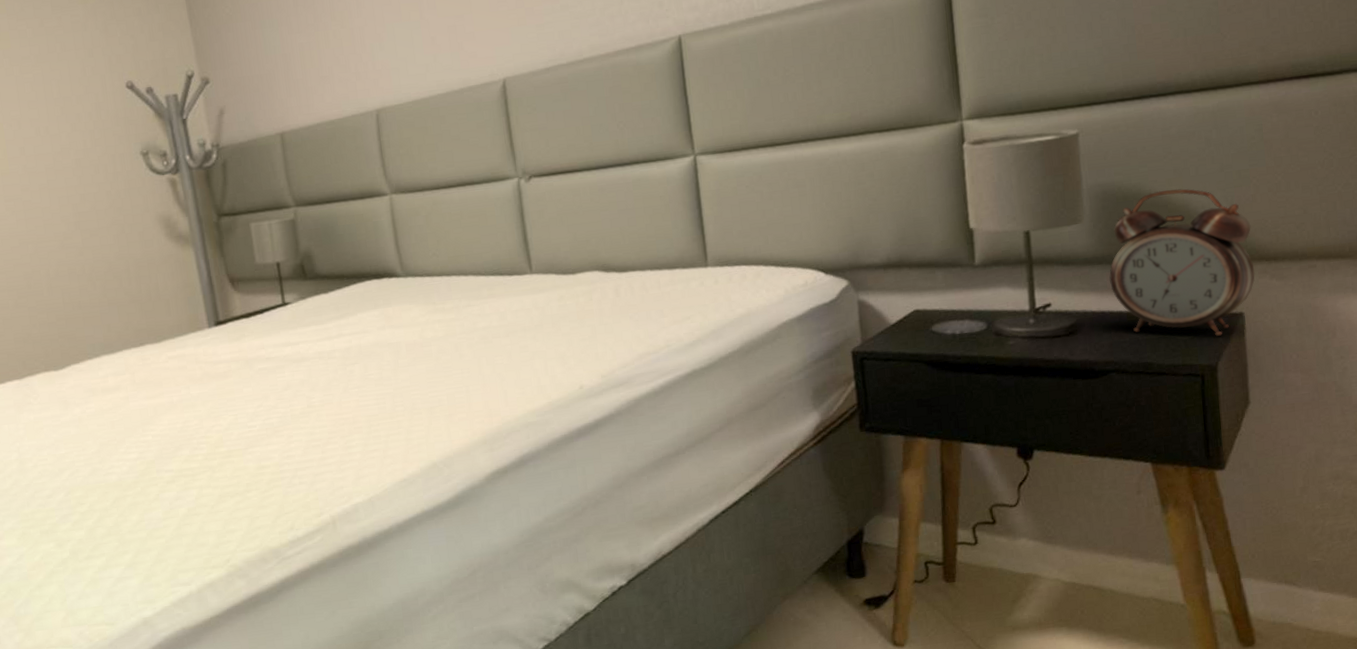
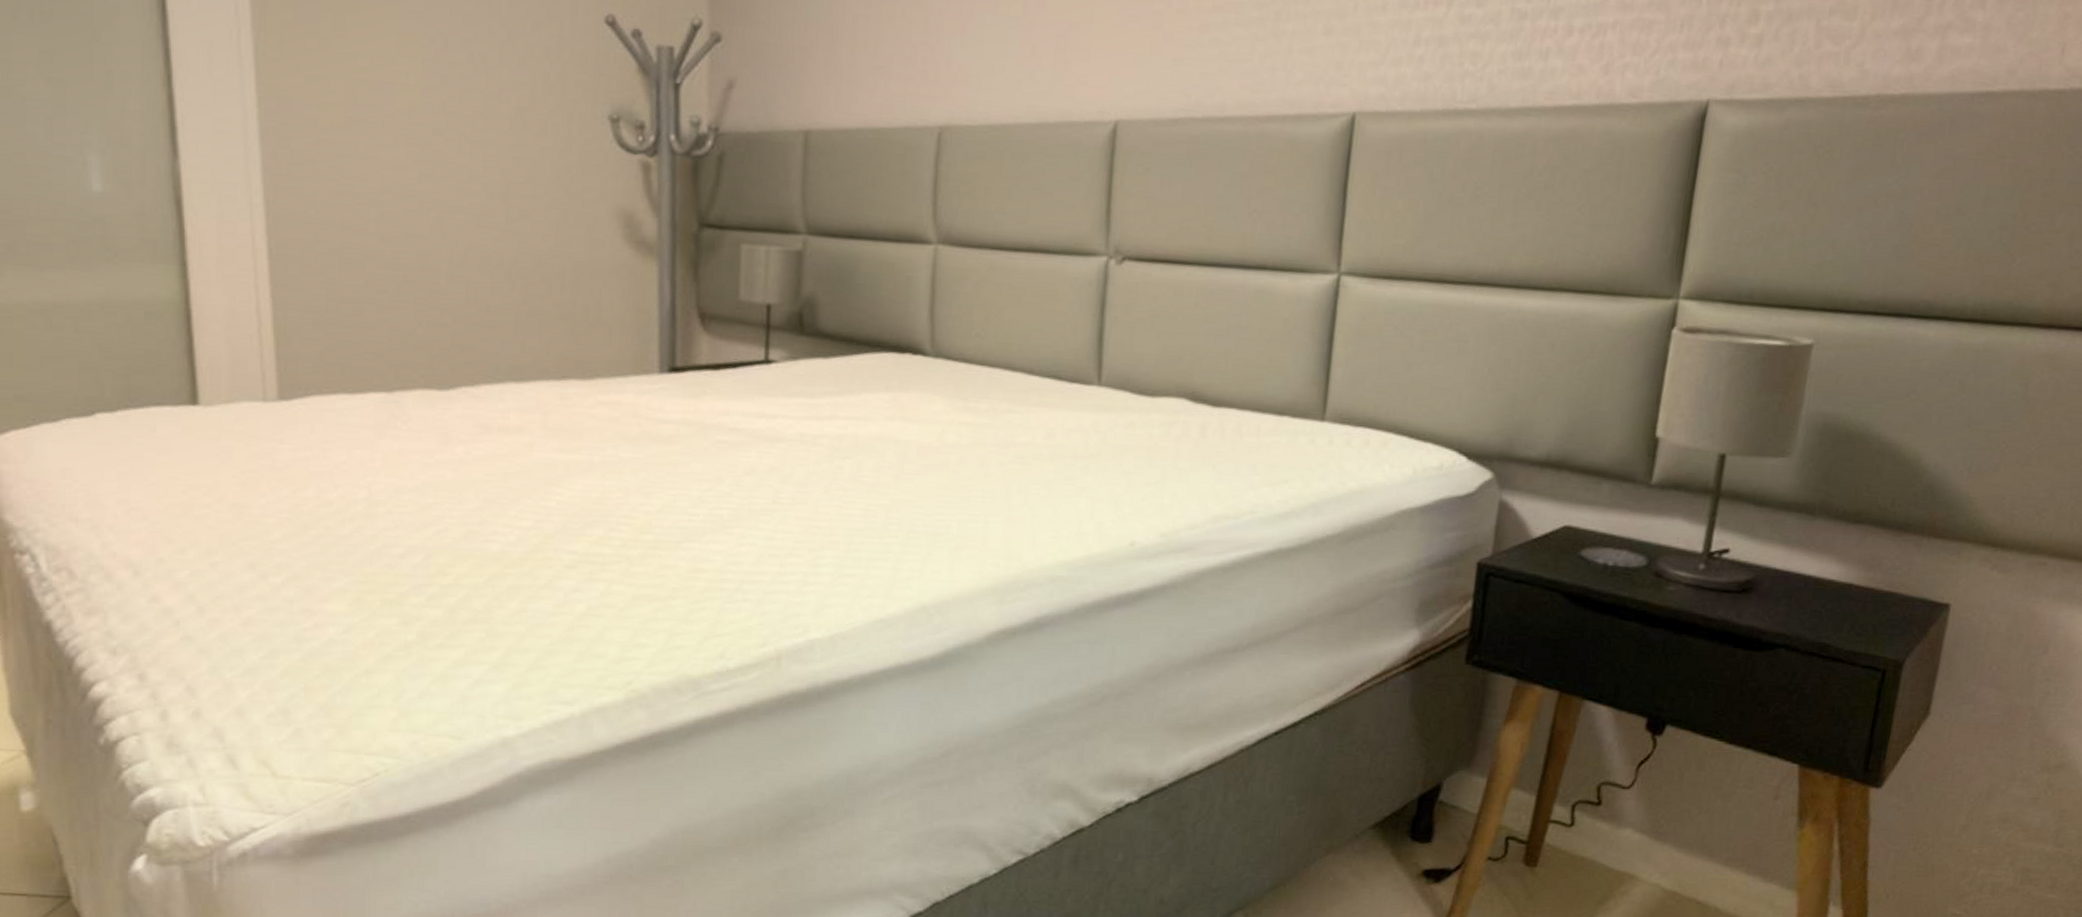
alarm clock: present [1109,188,1255,337] -> none [1804,435,1985,628]

